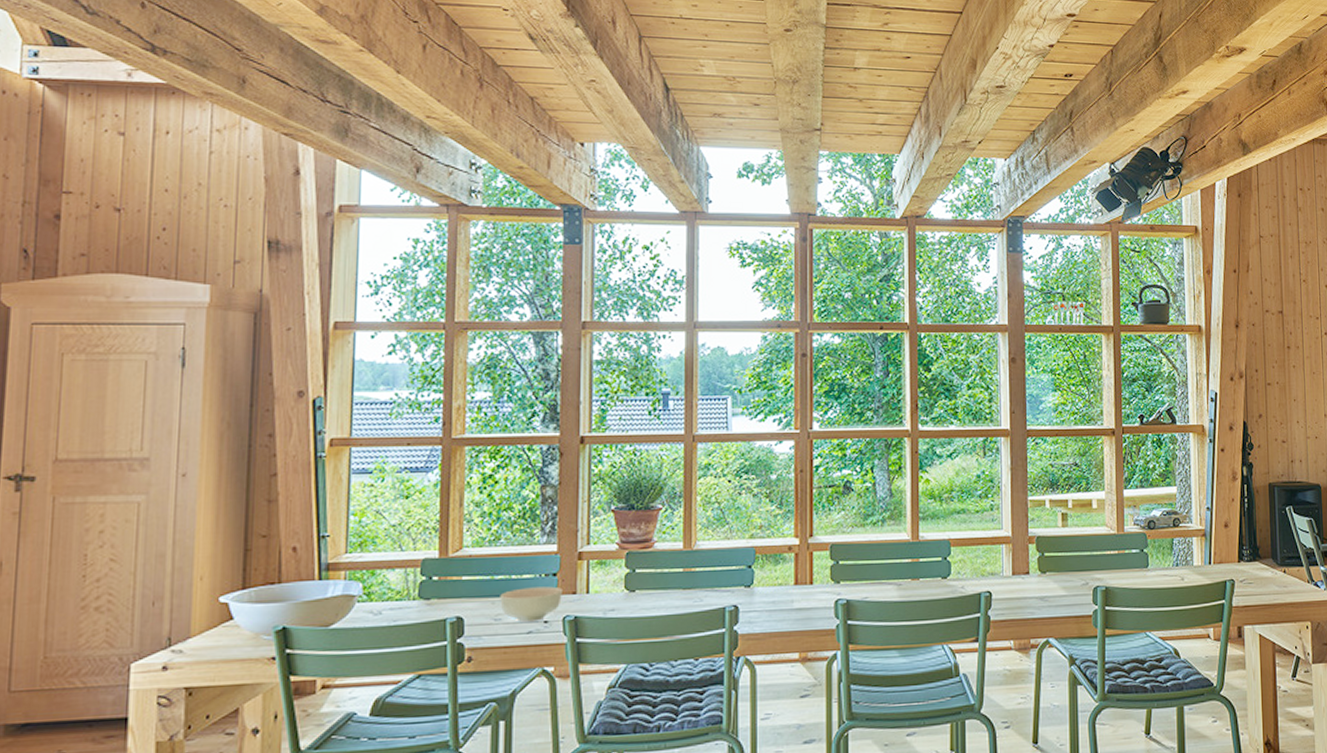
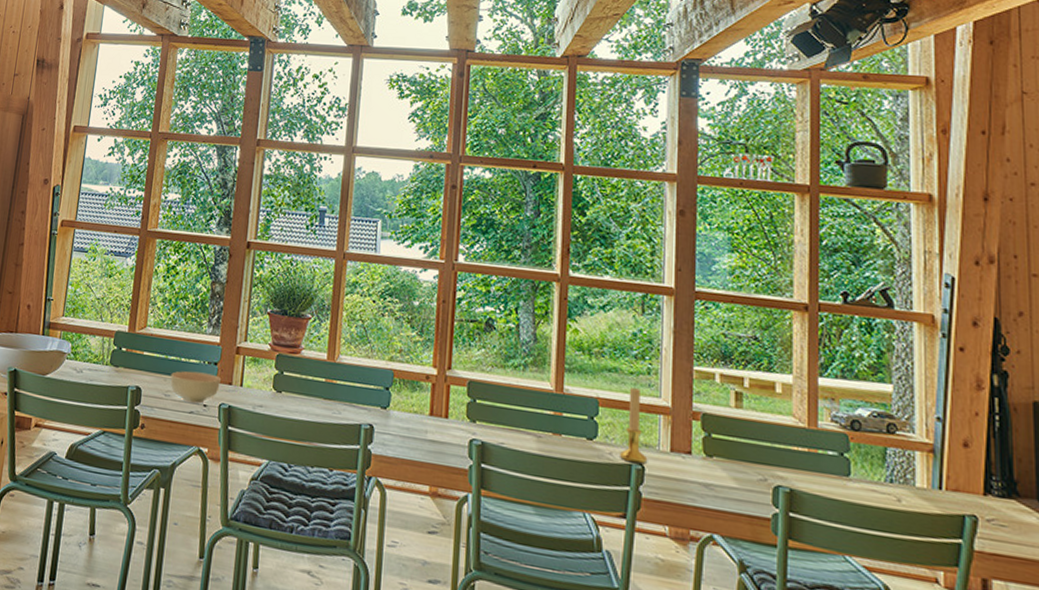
candle holder: none [971,523,994,592] -> present [620,387,648,464]

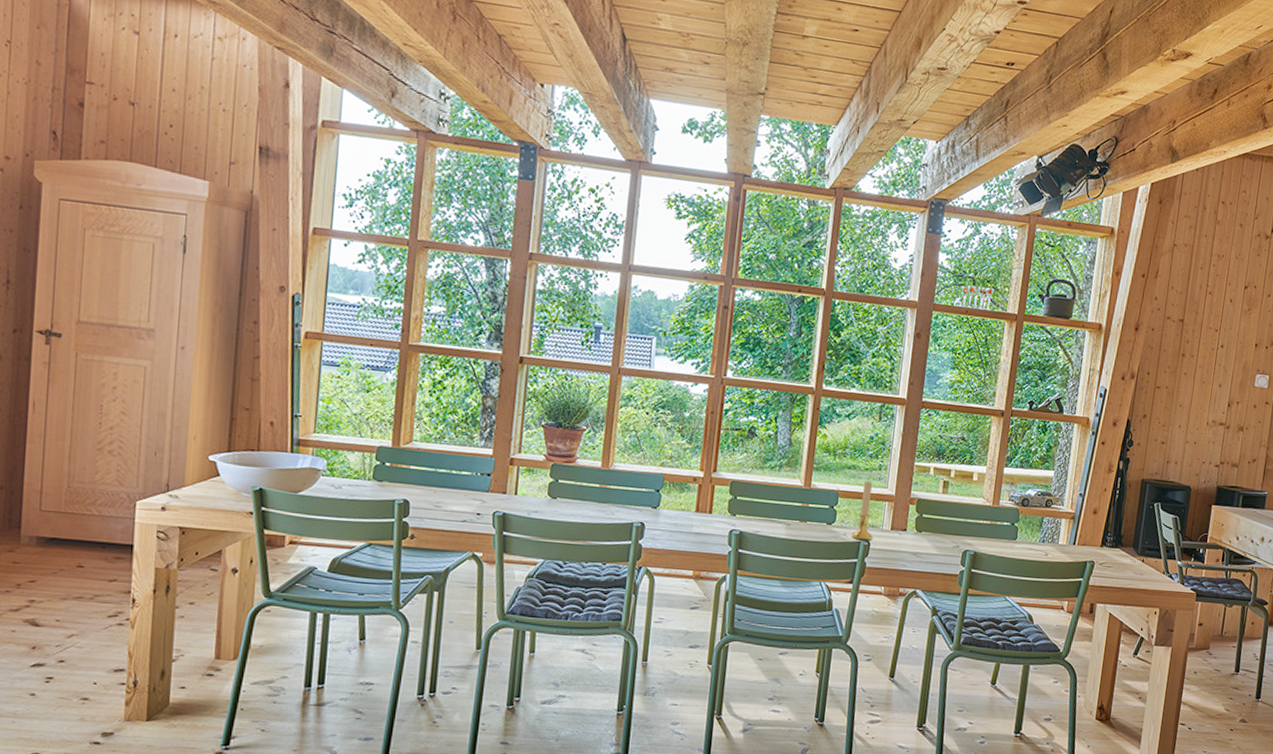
bowl: present [170,371,221,404] -> none [441,482,494,513]

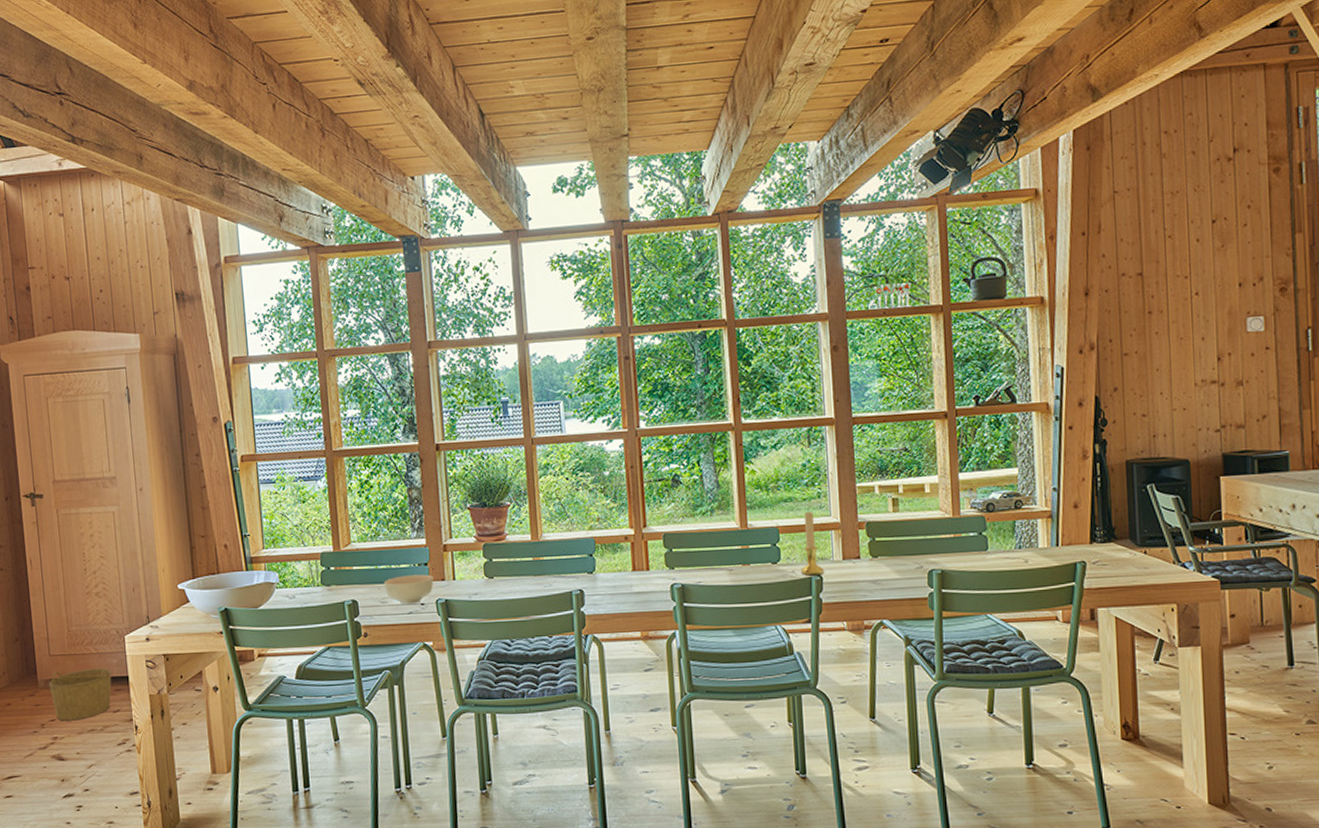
basket: none [34,528,114,585] -> present [49,668,112,721]
bowl: none [441,482,494,513] -> present [384,574,434,605]

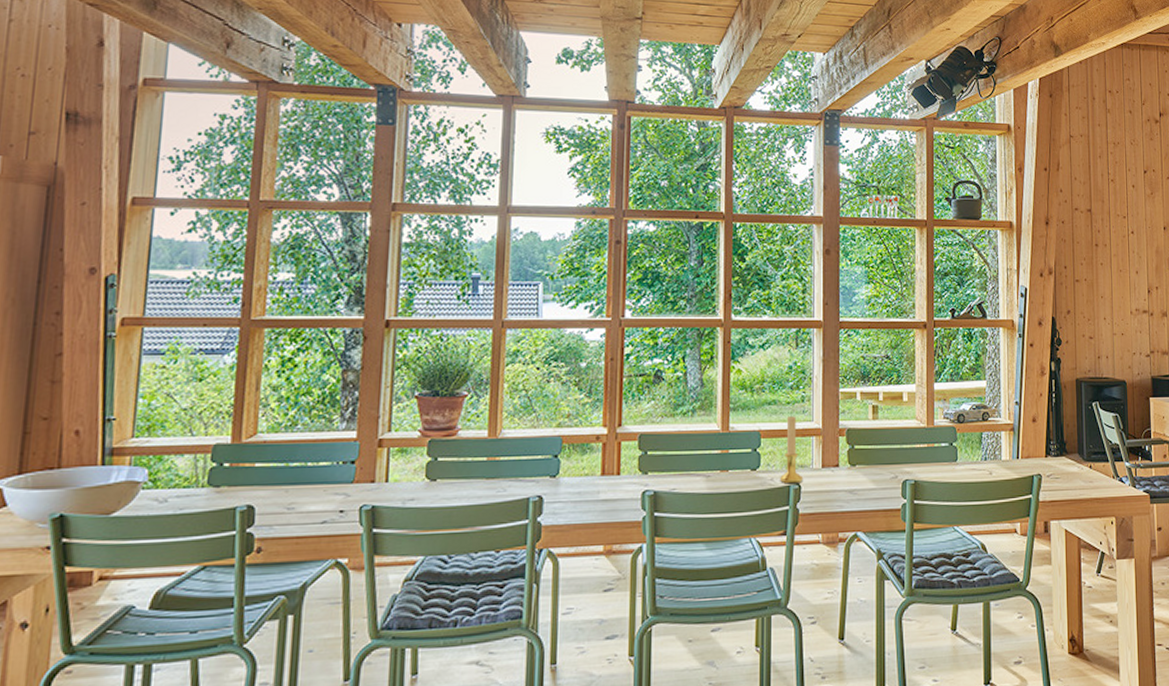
bowl: present [384,574,434,605] -> none [294,474,360,513]

